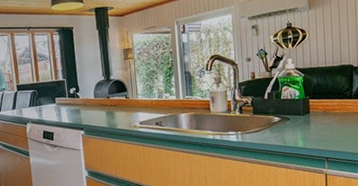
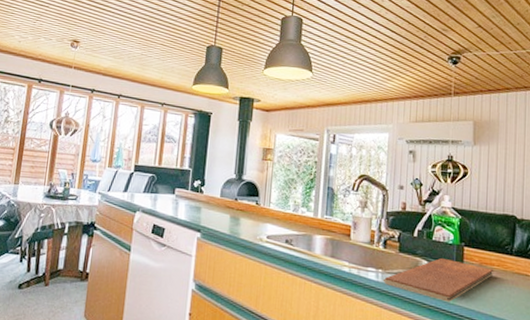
chopping board: none [242,112,337,148] -> present [382,257,494,302]

